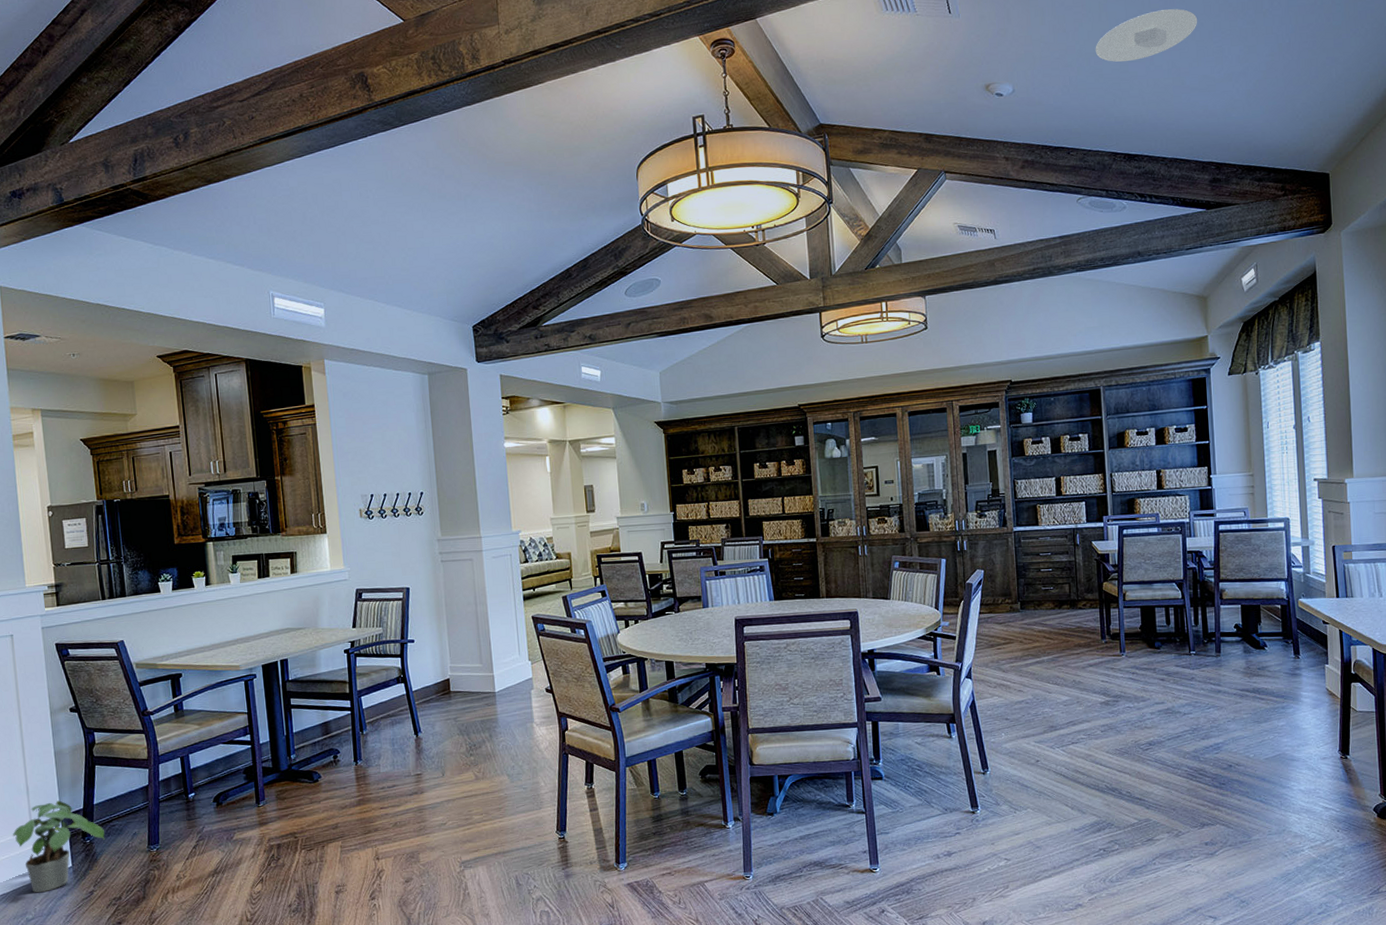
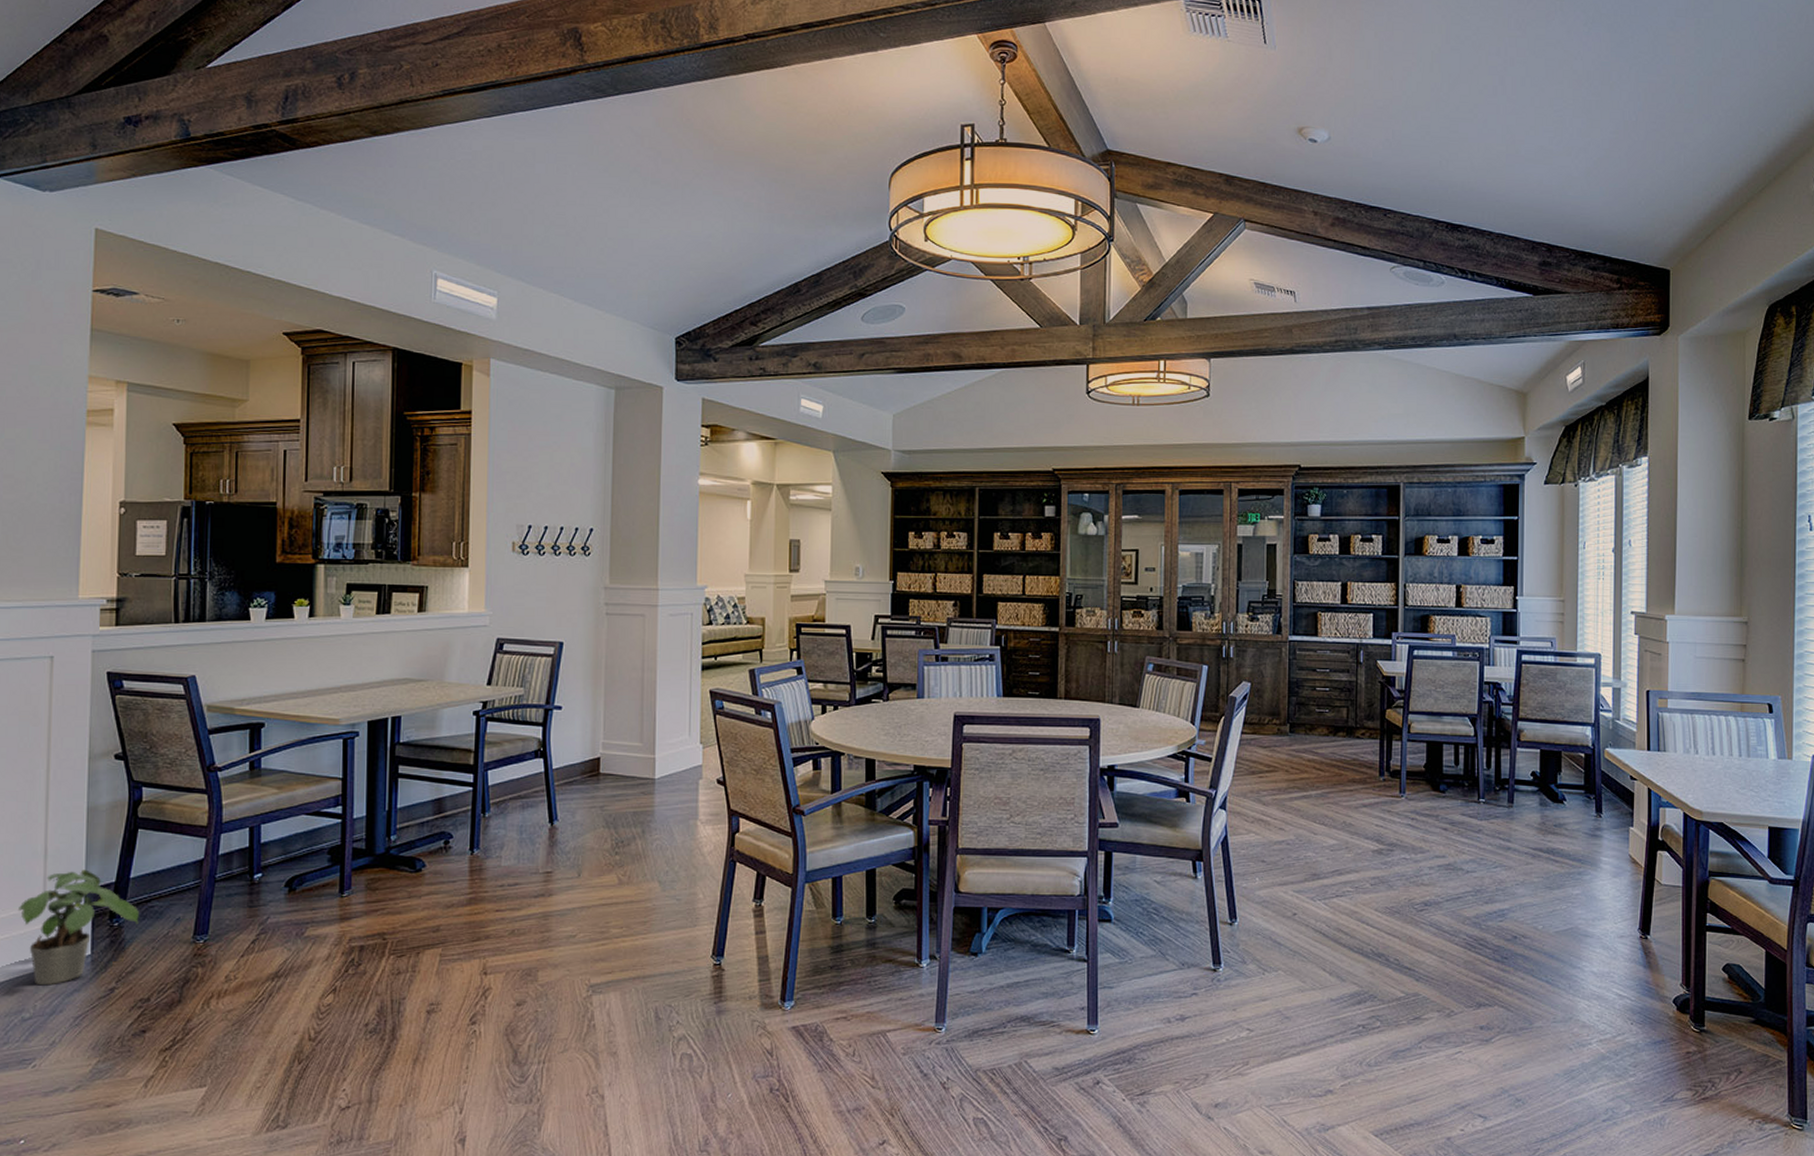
recessed light: present [1095,9,1198,63] -> none [1423,68,1539,121]

